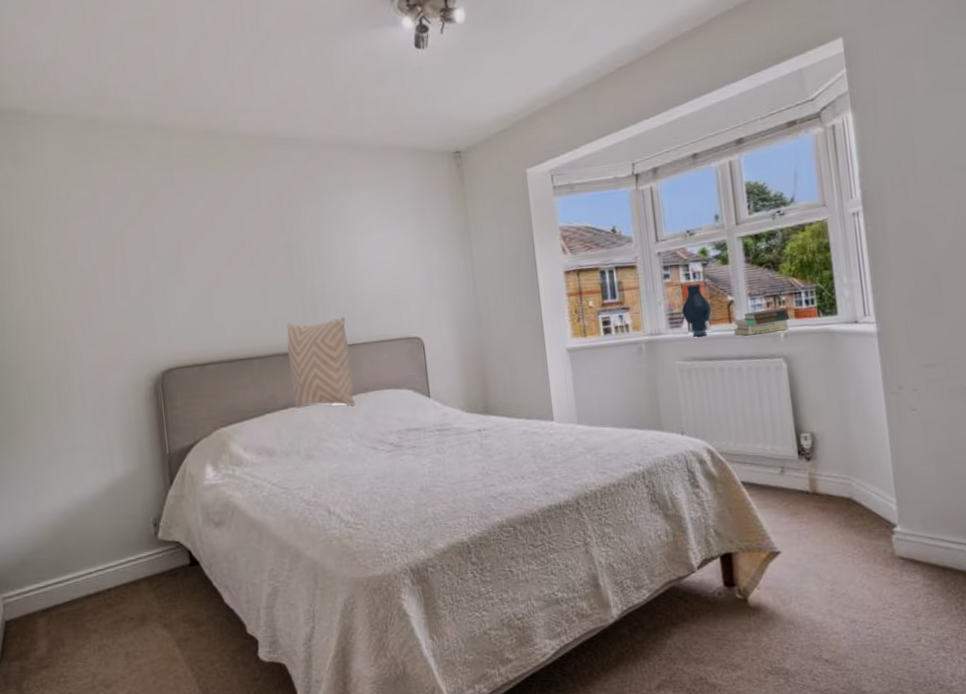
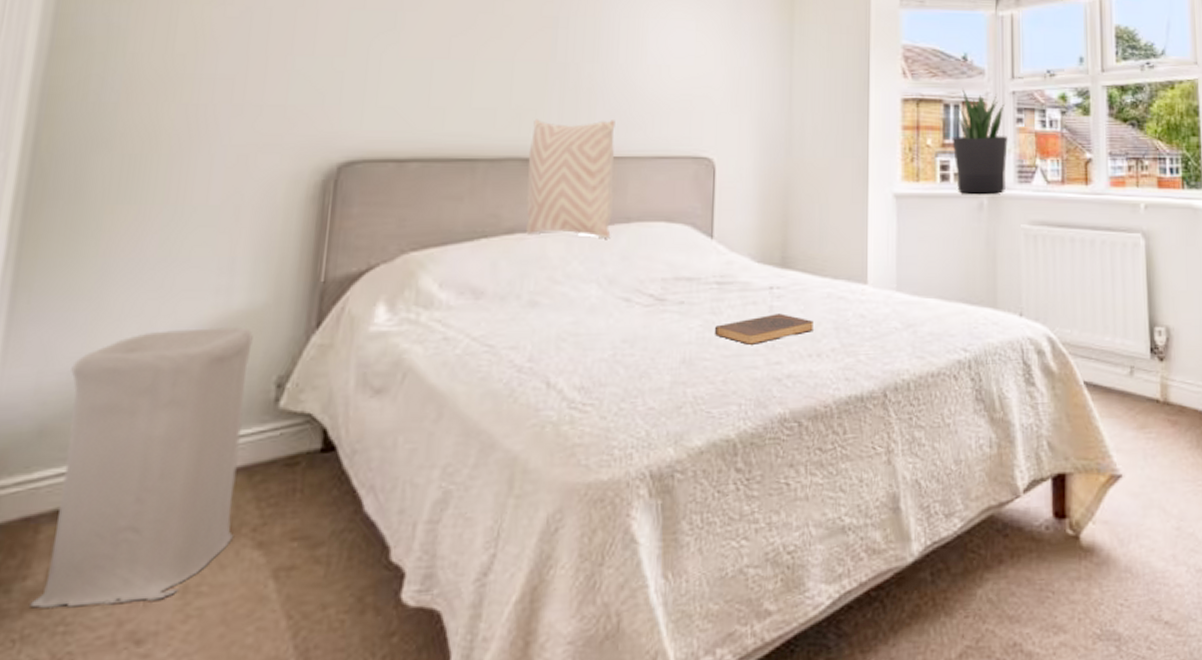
laundry basket: none [30,487,148,668] -> present [30,326,253,609]
book: none [441,448,516,474] -> present [714,313,813,345]
planter: none [608,255,660,342] -> present [952,88,1009,195]
vase: present [681,284,712,337] -> none [1033,134,1067,197]
books: present [733,308,789,336] -> none [1089,174,1151,202]

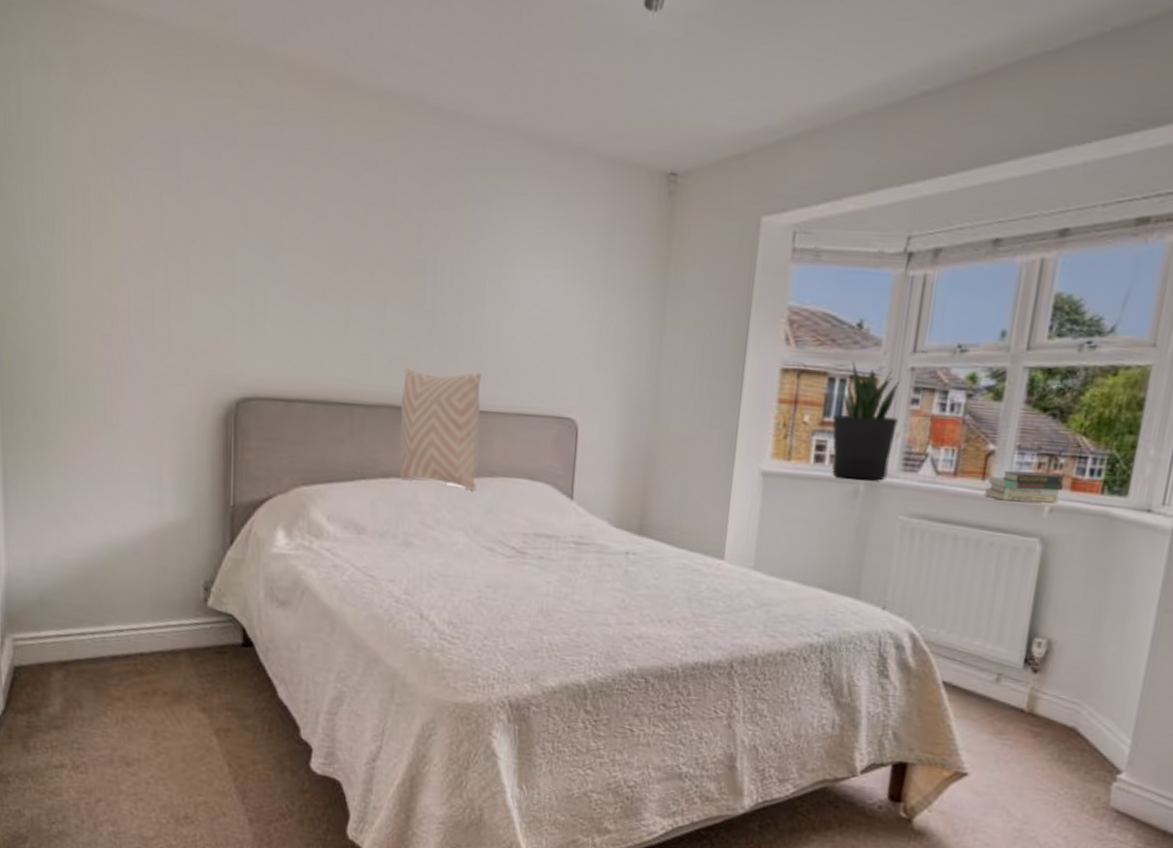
laundry basket: present [30,326,253,609] -> none [54,533,184,737]
book: present [714,313,813,345] -> none [570,578,667,604]
books: none [1089,174,1151,202] -> present [984,470,1064,504]

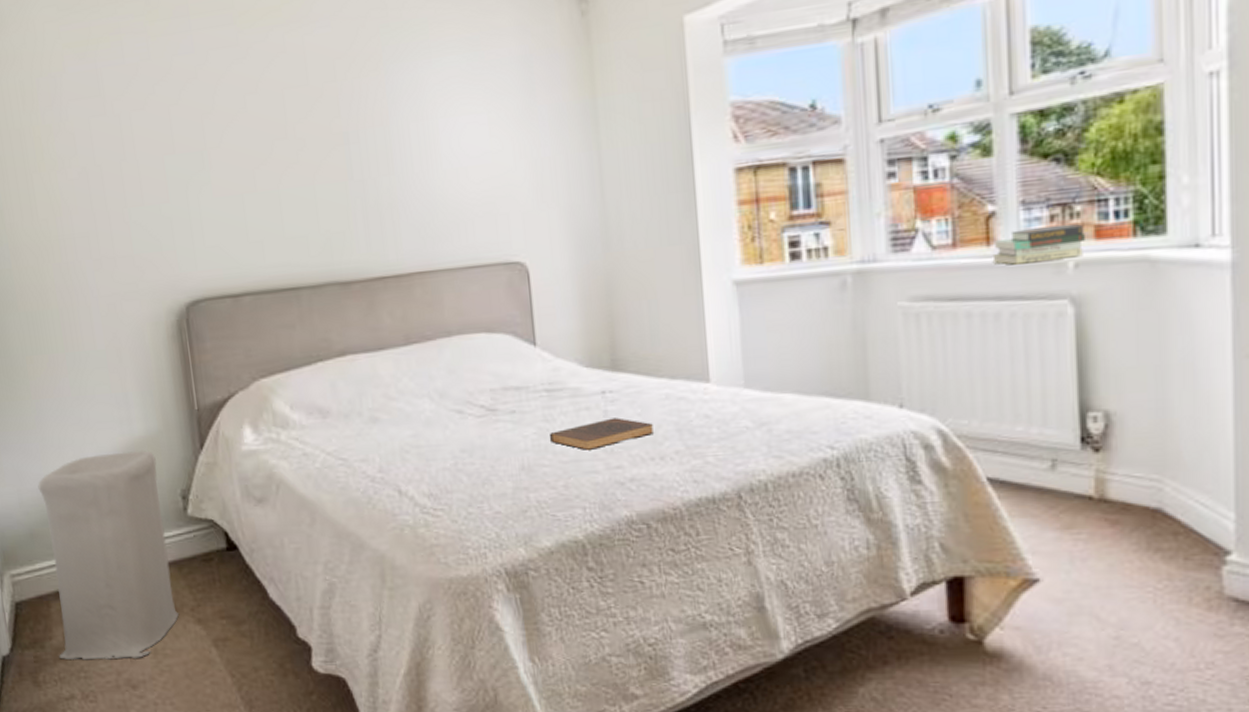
laundry basket: none [54,533,184,737] -> present [38,449,179,661]
pillow: present [399,367,482,489] -> none [344,233,435,355]
book: none [570,578,667,604] -> present [549,417,653,450]
planter: present [831,360,902,481] -> none [801,144,878,273]

